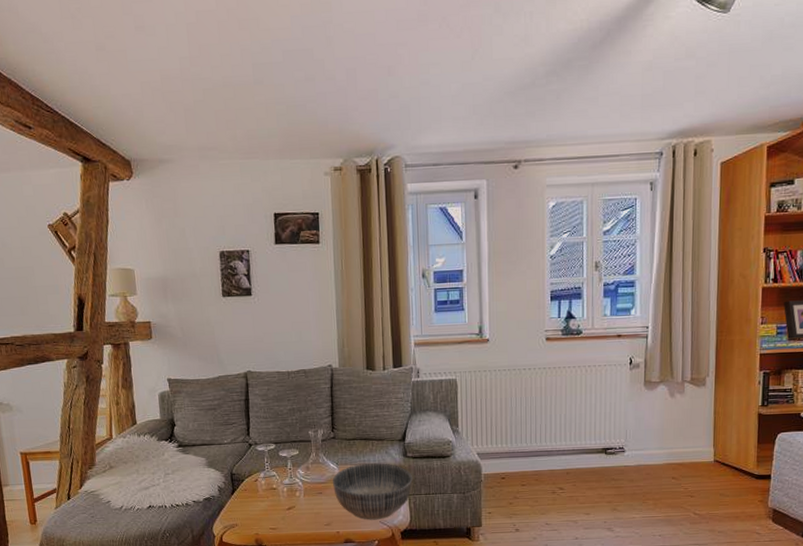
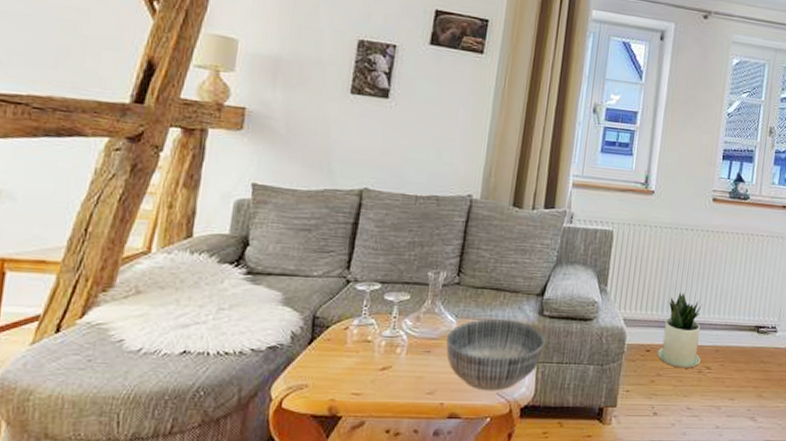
planter: none [512,426,553,491] -> present [657,293,702,369]

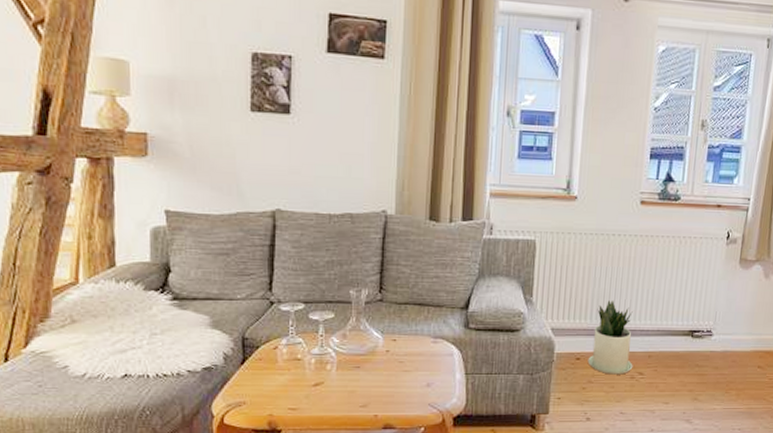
bowl: present [445,319,546,391] -> none [374,334,473,402]

